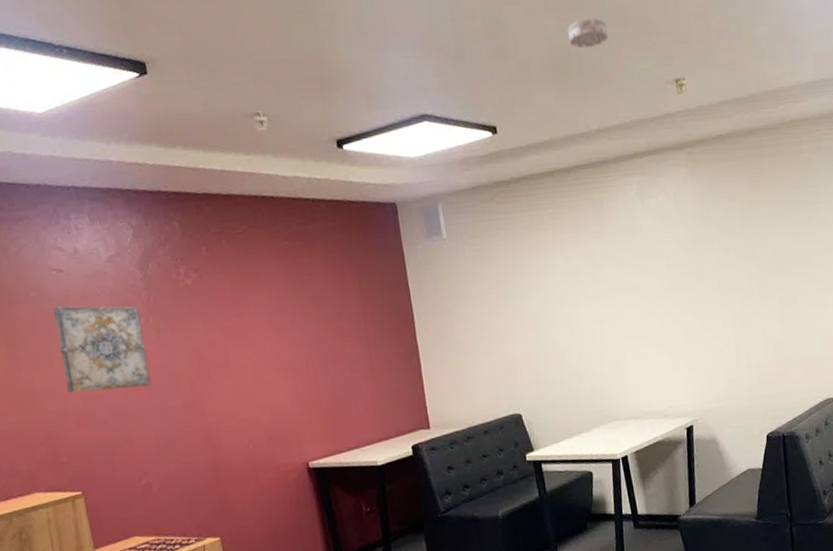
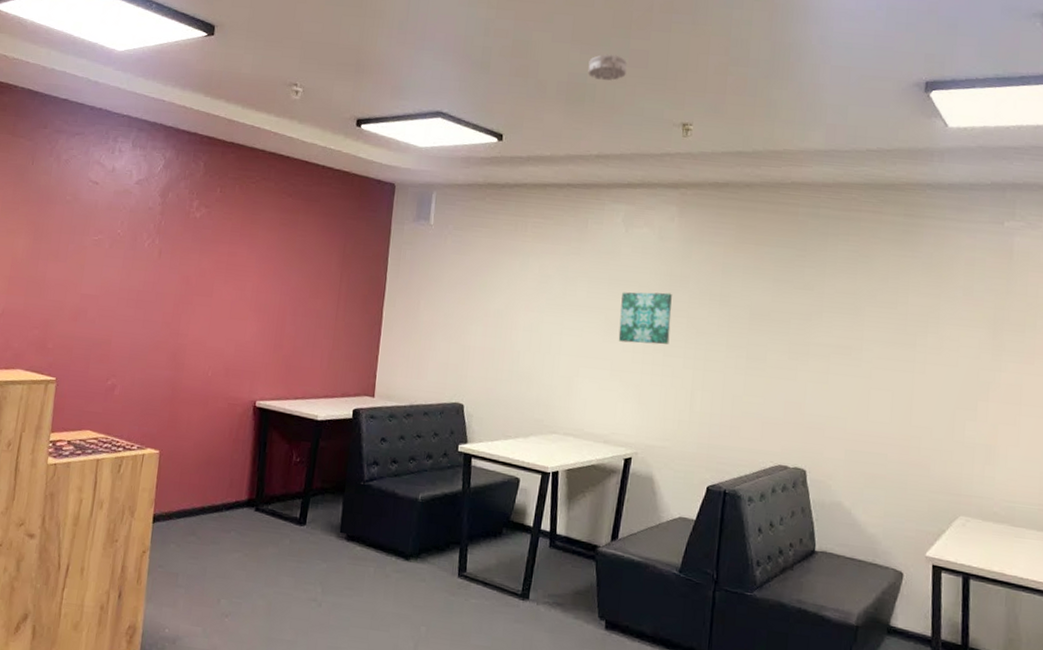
wall art: present [52,306,151,393] -> none [71,212,150,298]
wall art: none [651,257,706,316] -> present [618,292,672,345]

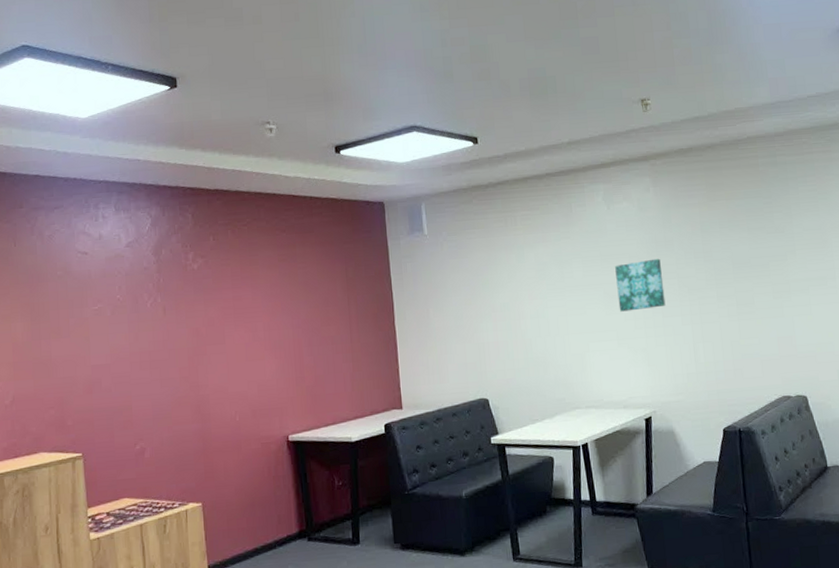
smoke detector: present [588,54,628,81] -> none [544,45,581,72]

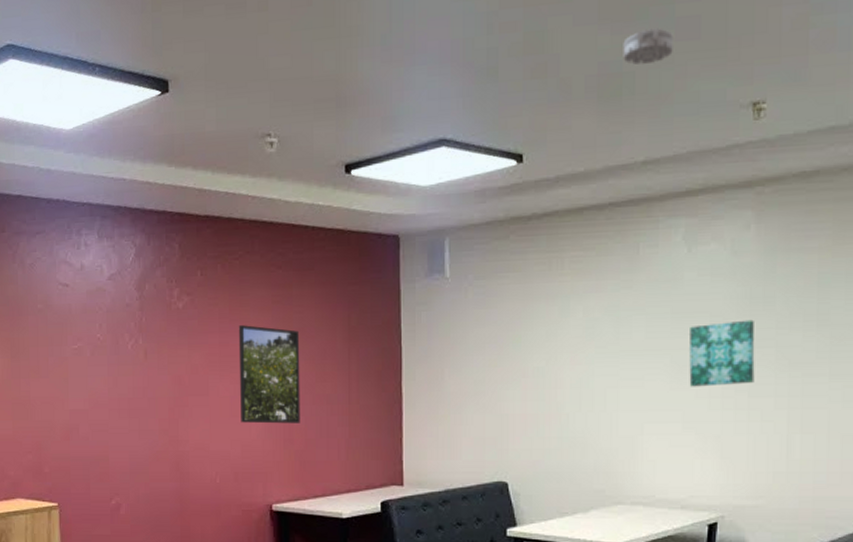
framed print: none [249,281,310,366] -> present [238,325,301,424]
smoke detector: none [544,45,581,72] -> present [623,28,675,65]

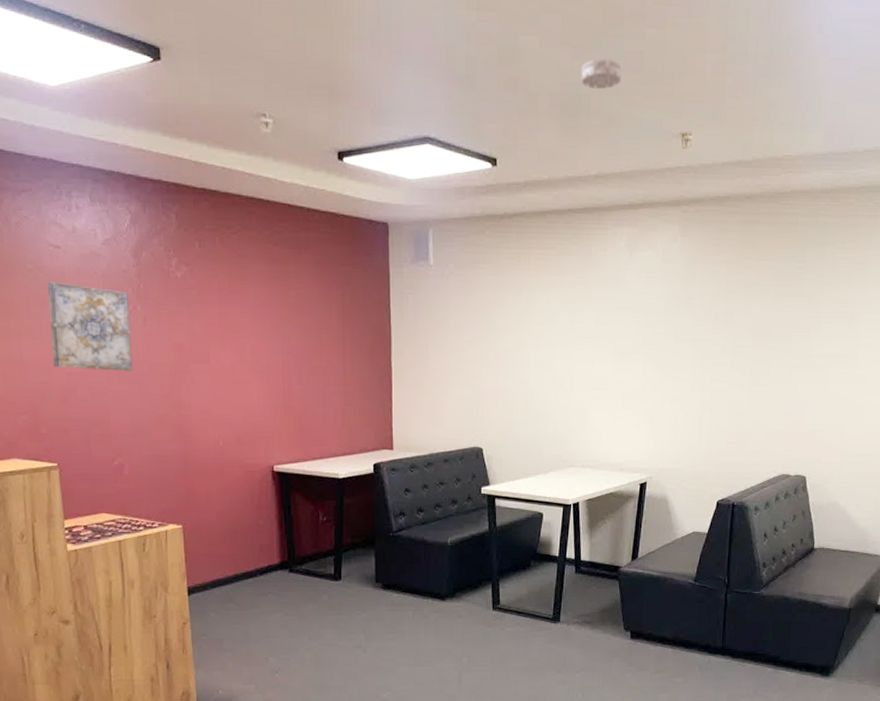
wall art: none [55,320,133,407] -> present [47,282,133,371]
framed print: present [238,325,301,424] -> none [237,298,299,392]
wall art: present [689,319,755,387] -> none [628,317,678,371]

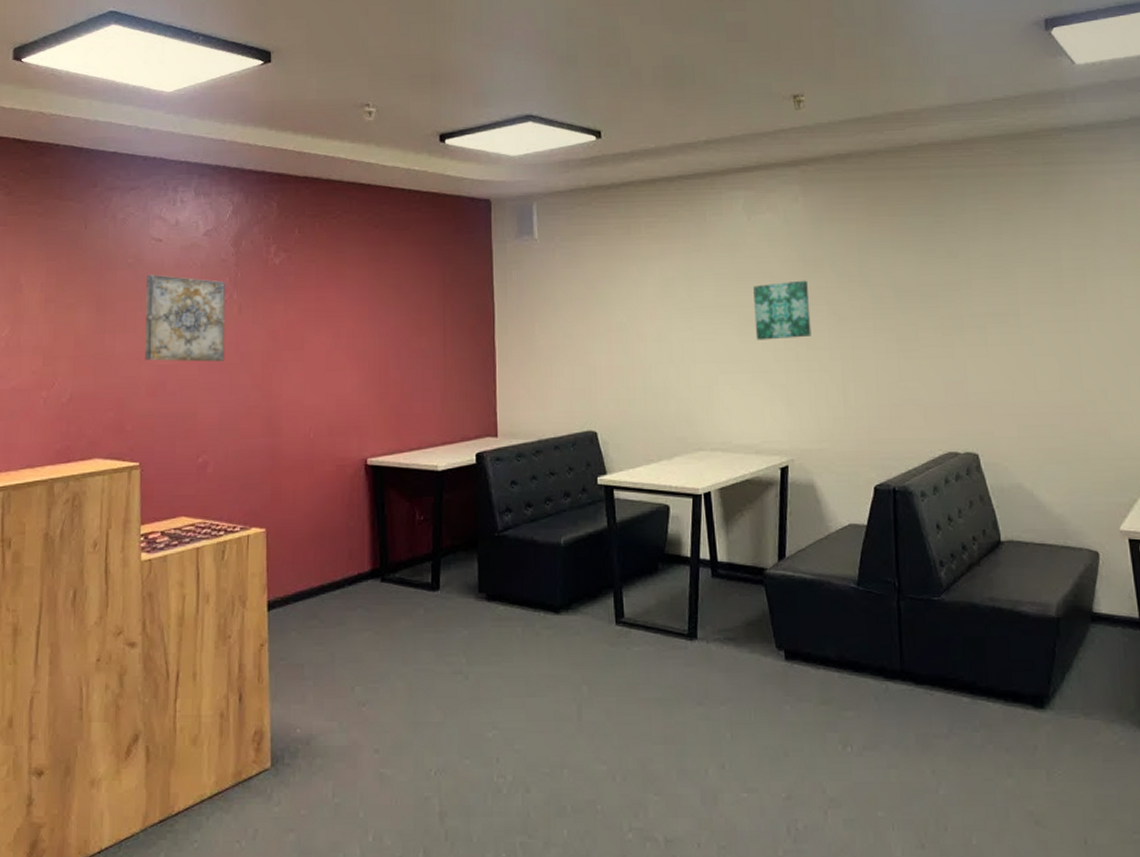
smoke detector: present [581,58,623,90] -> none [683,30,726,60]
wall art: none [628,317,678,371] -> present [753,280,812,340]

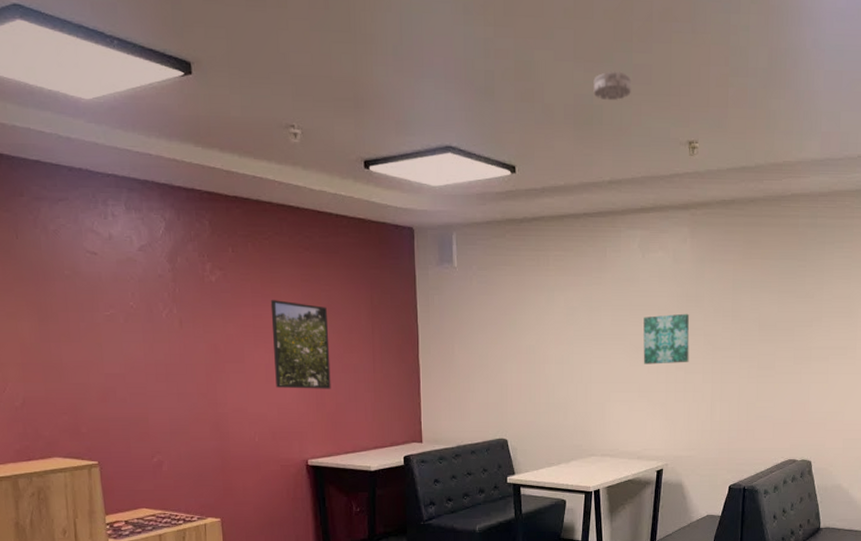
wall art: present [145,274,226,362] -> none [84,287,170,372]
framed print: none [335,281,396,378] -> present [270,300,331,389]
smoke detector: none [683,30,726,60] -> present [593,71,632,101]

